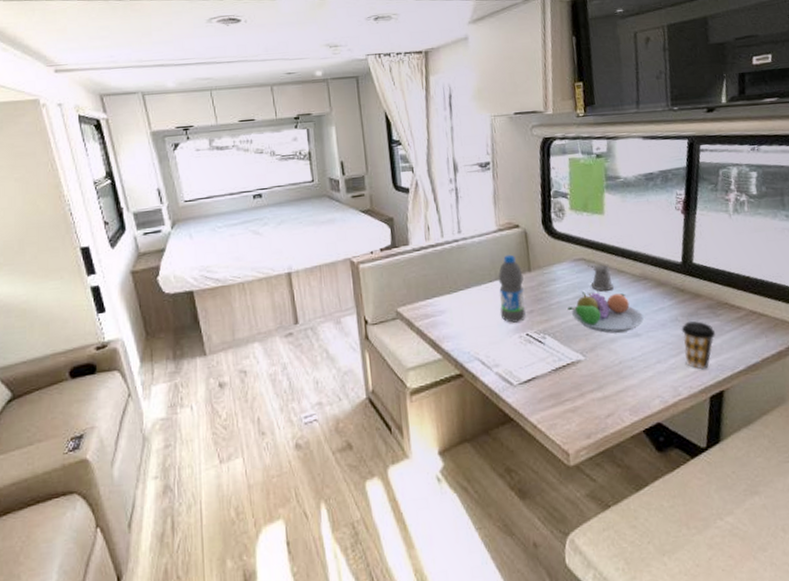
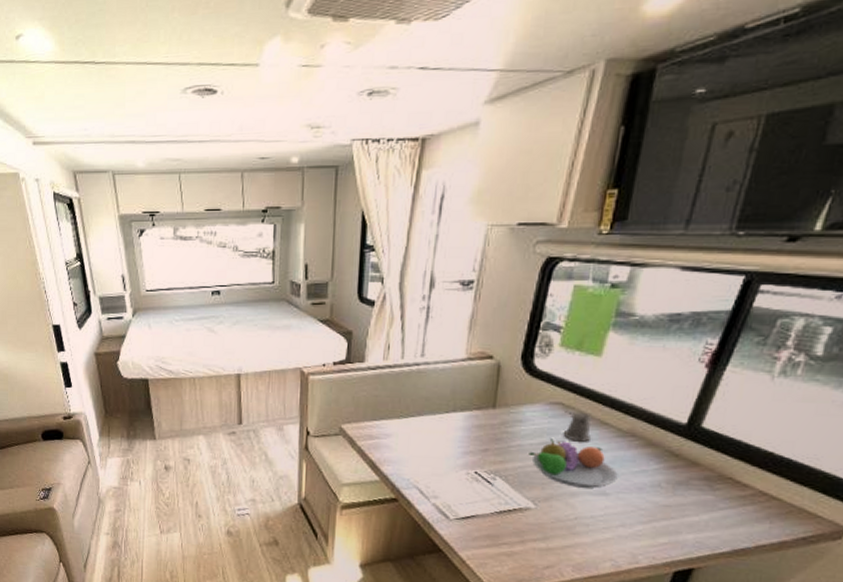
water bottle: present [498,254,526,323] -> none [450,387,485,459]
coffee cup: present [681,321,716,370] -> none [656,490,705,543]

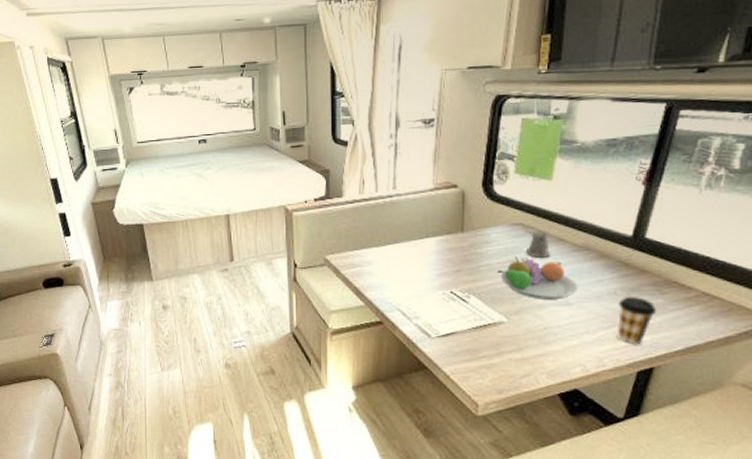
coffee cup: none [656,490,705,543] -> present [617,297,657,345]

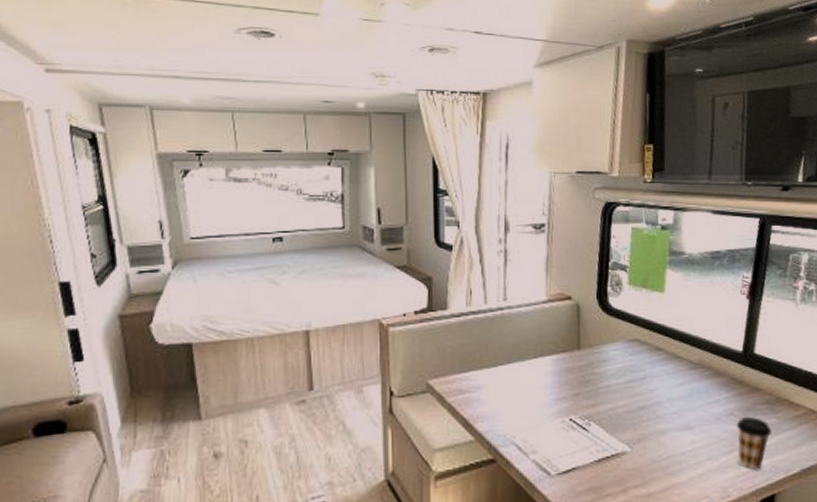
fruit bowl: present [497,257,578,300] -> none [617,376,697,424]
pepper shaker: present [524,230,550,258] -> none [641,346,668,377]

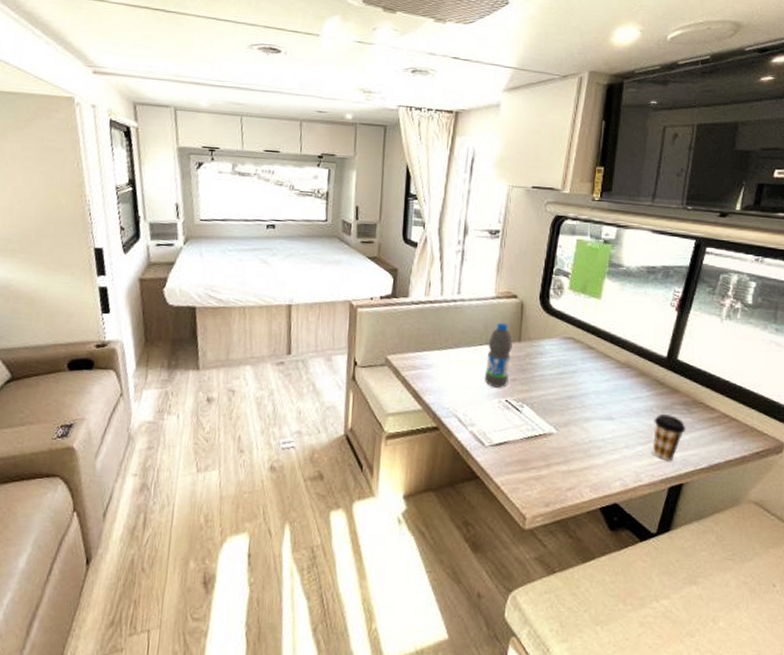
water bottle: none [542,329,572,405] -> present [484,322,513,388]

